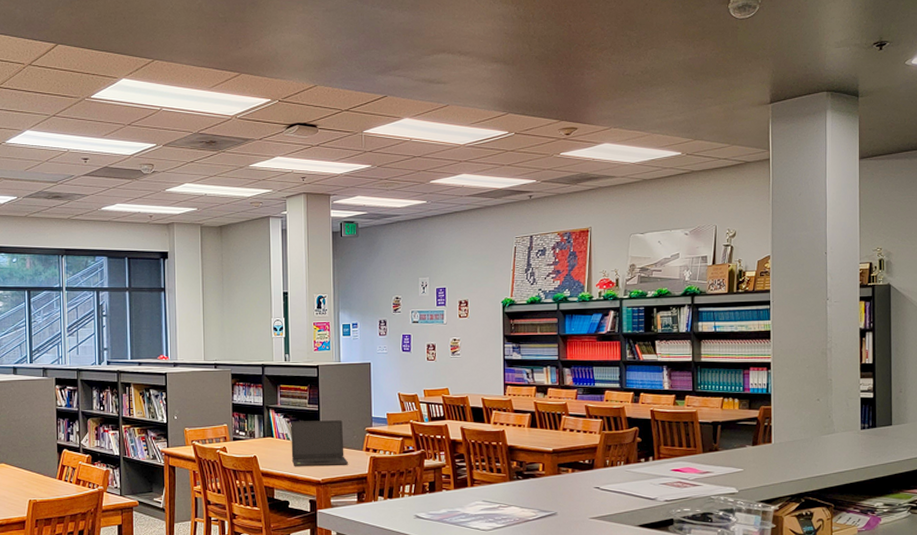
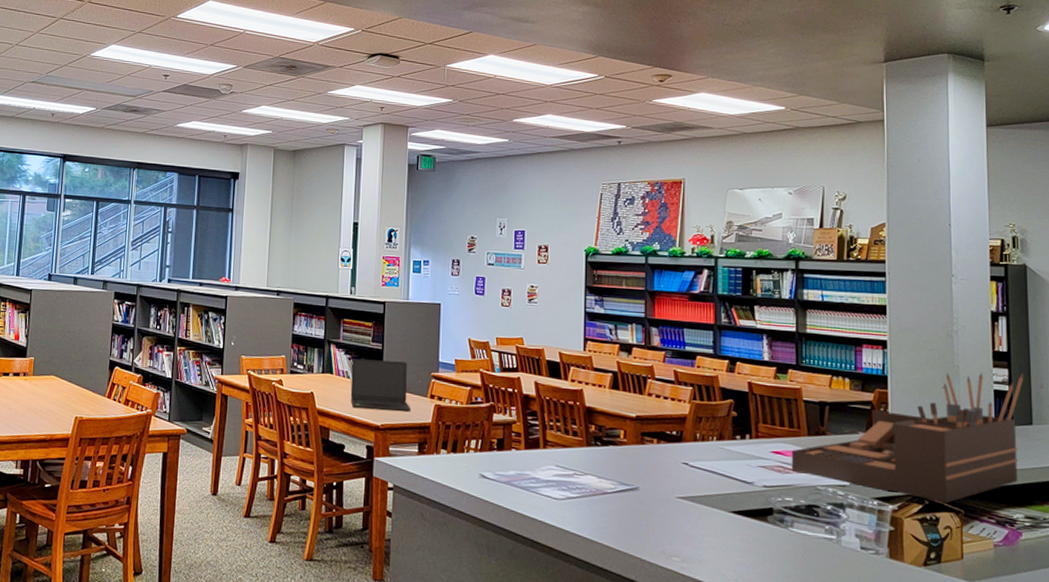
desk organizer: none [688,381,886,499] -> present [791,372,1024,503]

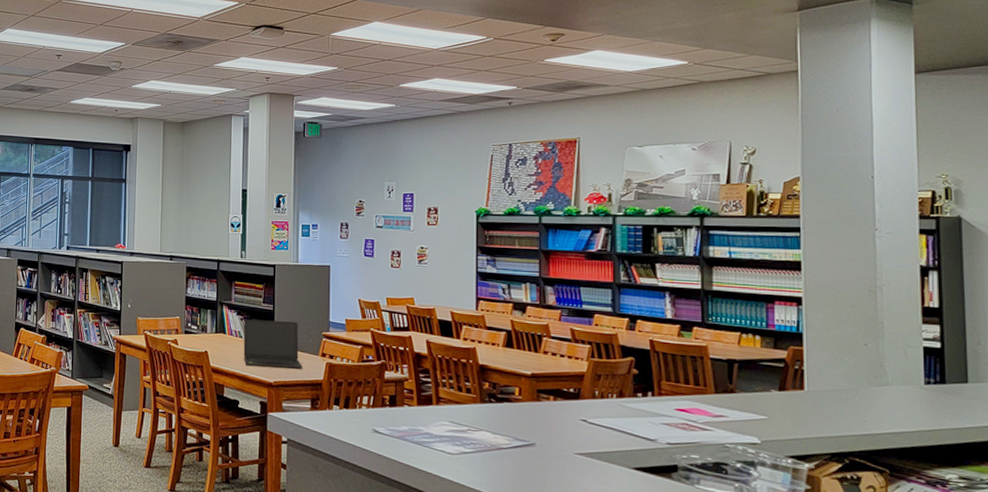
desk organizer: present [791,372,1024,503] -> none [697,328,958,462]

